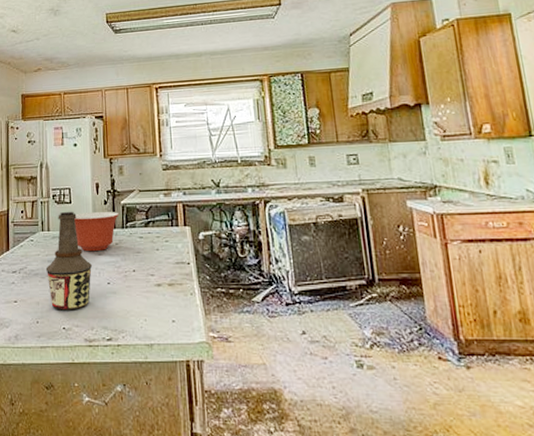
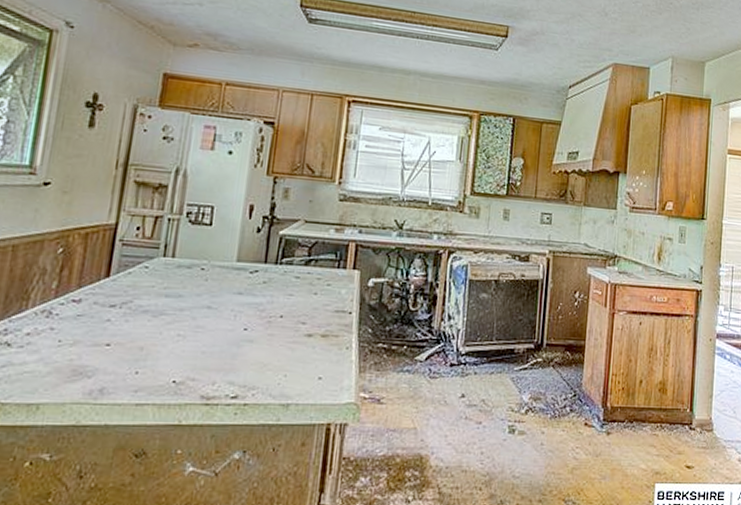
bottle: present [45,211,93,311] -> none [160,234,228,360]
mixing bowl: present [74,211,120,252] -> none [210,239,275,290]

